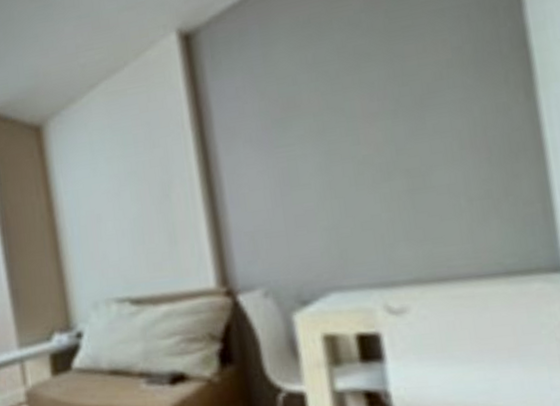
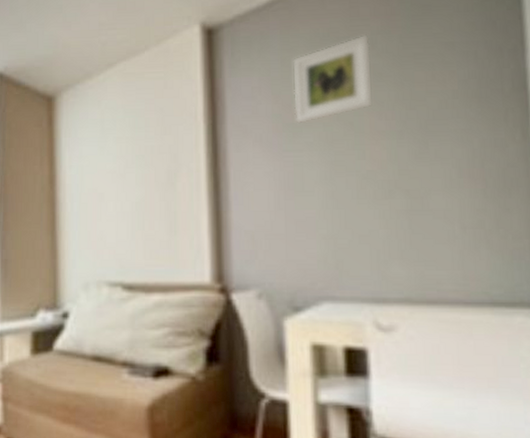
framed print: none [274,15,364,118] -> present [292,34,374,124]

